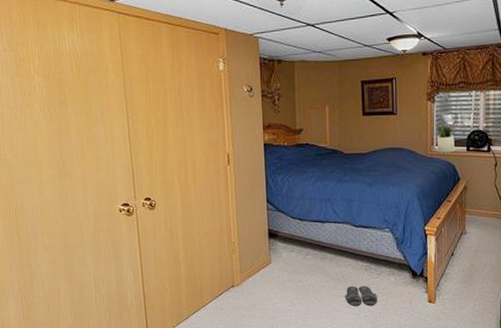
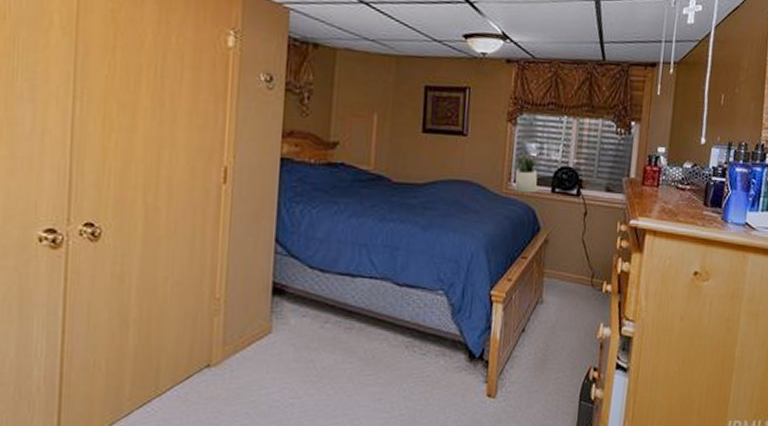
slippers: present [345,285,377,307] -> none [374,370,419,401]

